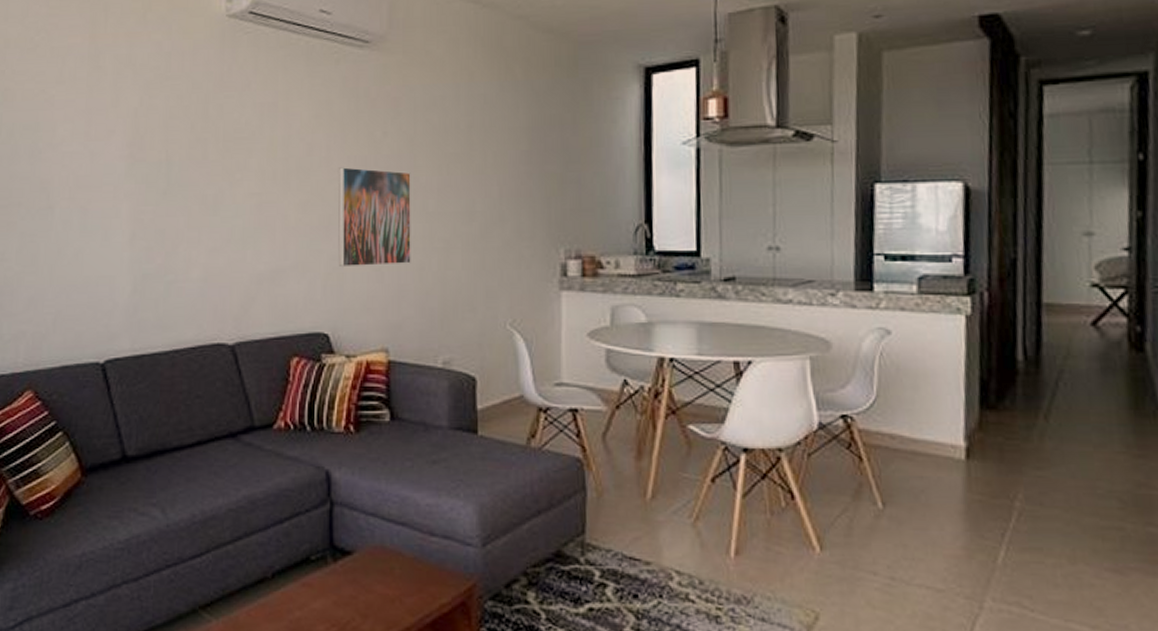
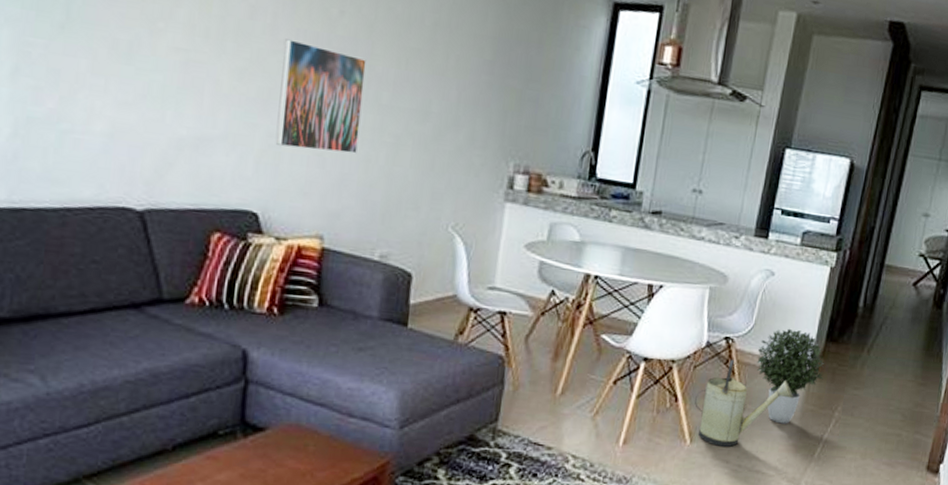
watering can: none [817,441,950,554] -> present [695,359,794,447]
potted plant: none [888,397,987,521] -> present [757,328,825,424]

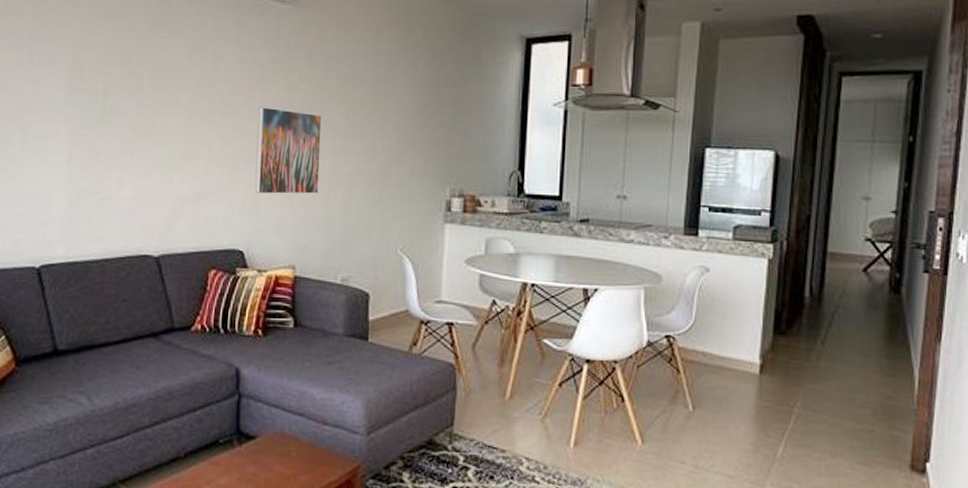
watering can: present [695,359,794,447] -> none [642,357,746,447]
potted plant: present [757,328,825,424] -> none [702,323,776,422]

